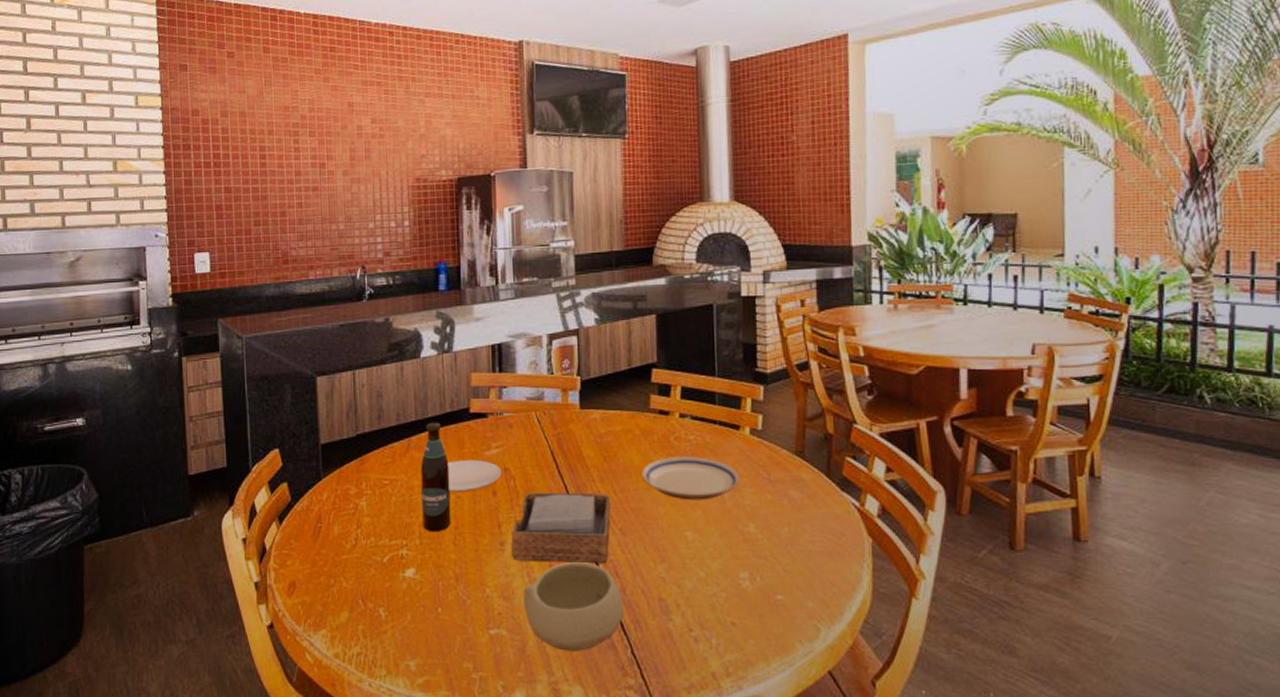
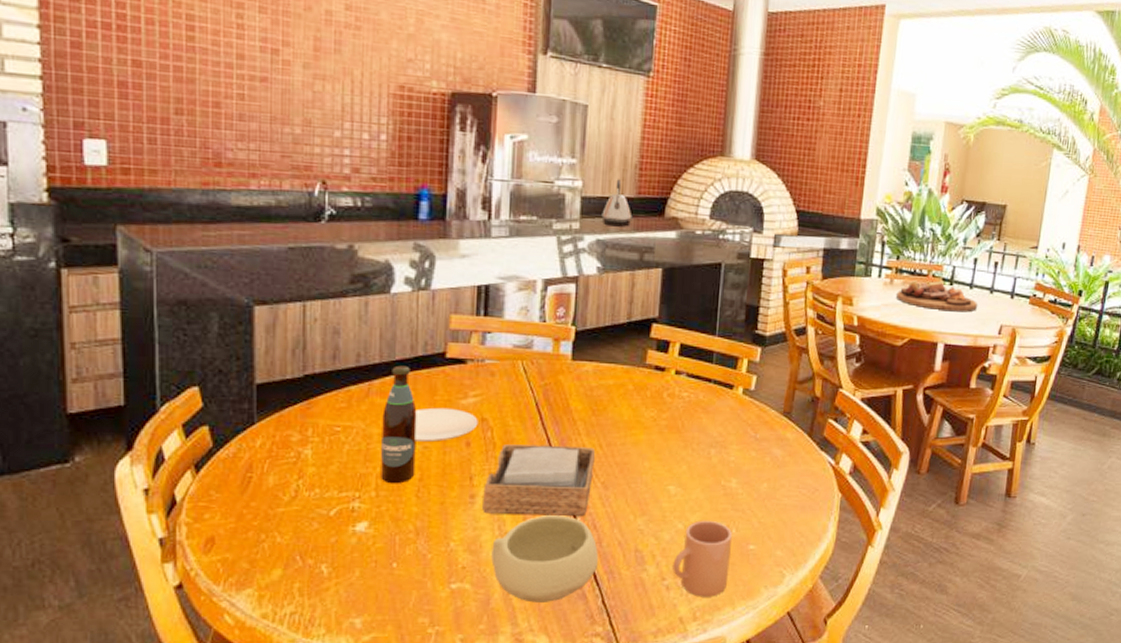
kettle: none [594,235,623,280] -> present [601,179,633,227]
plate: present [641,456,740,500] -> none [630,412,728,456]
cup: none [699,567,759,651] -> present [672,520,732,597]
food platter: none [902,302,1002,334] -> present [895,280,978,312]

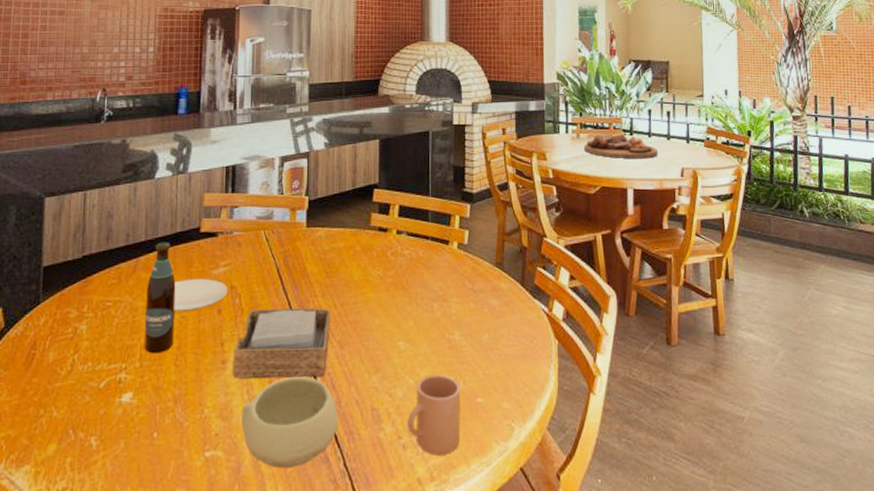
kettle: present [601,179,633,227] -> none [326,67,352,107]

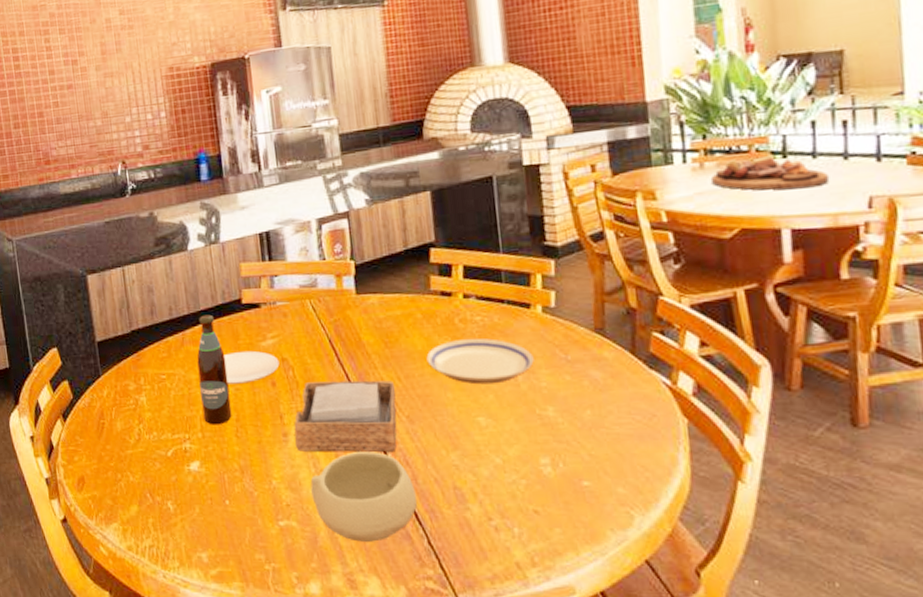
plate: none [361,269,448,312] -> present [426,338,534,385]
cup: present [407,374,461,456] -> none [497,453,565,540]

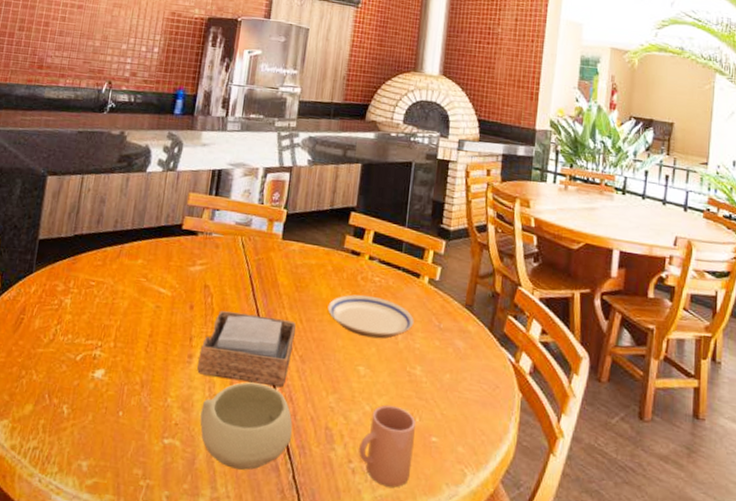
bottle: present [197,314,232,425] -> none [119,232,155,338]
plate: present [224,350,280,385] -> none [150,271,202,303]
cup: none [497,453,565,540] -> present [359,405,416,488]
food platter: present [710,156,830,191] -> none [570,188,652,222]

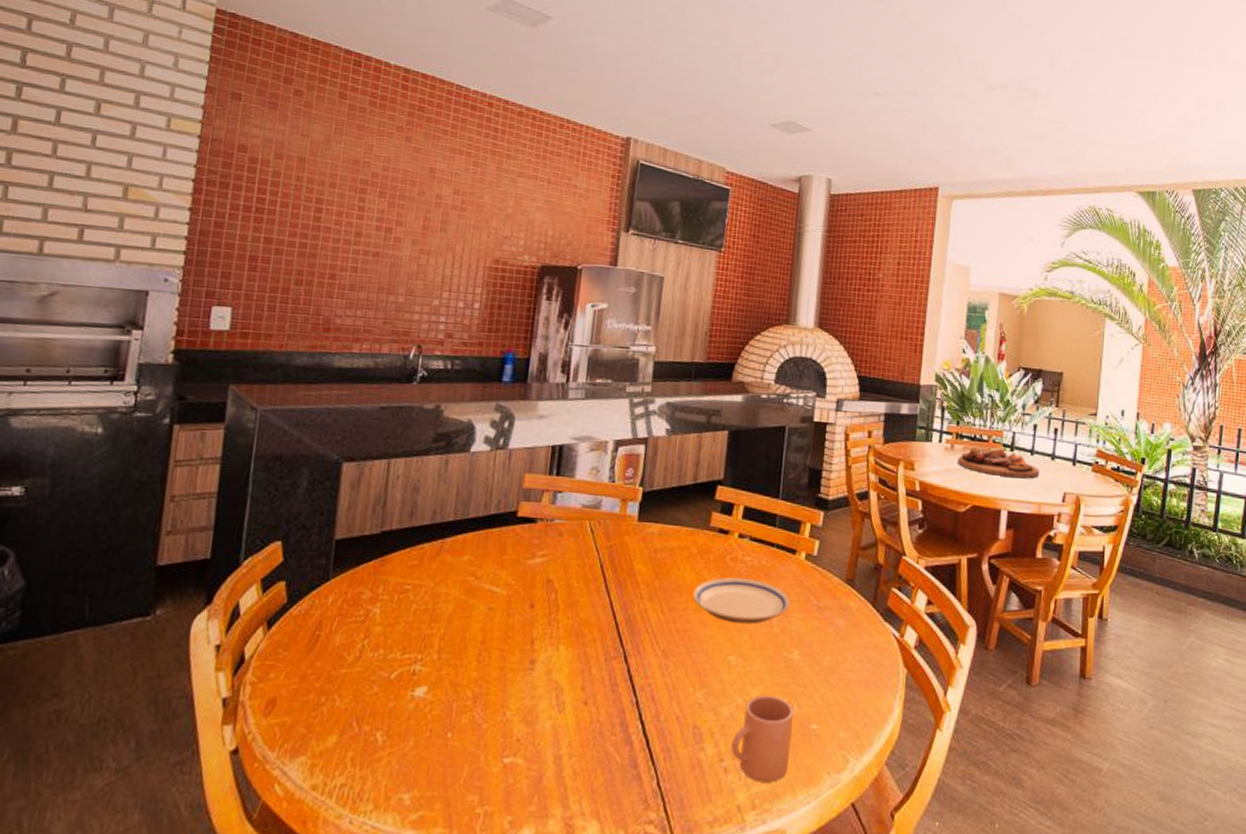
napkin holder: present [197,311,296,388] -> none [541,607,657,688]
bowl: present [200,382,293,470] -> none [546,685,656,783]
food platter: none [570,188,652,222] -> present [957,446,1040,479]

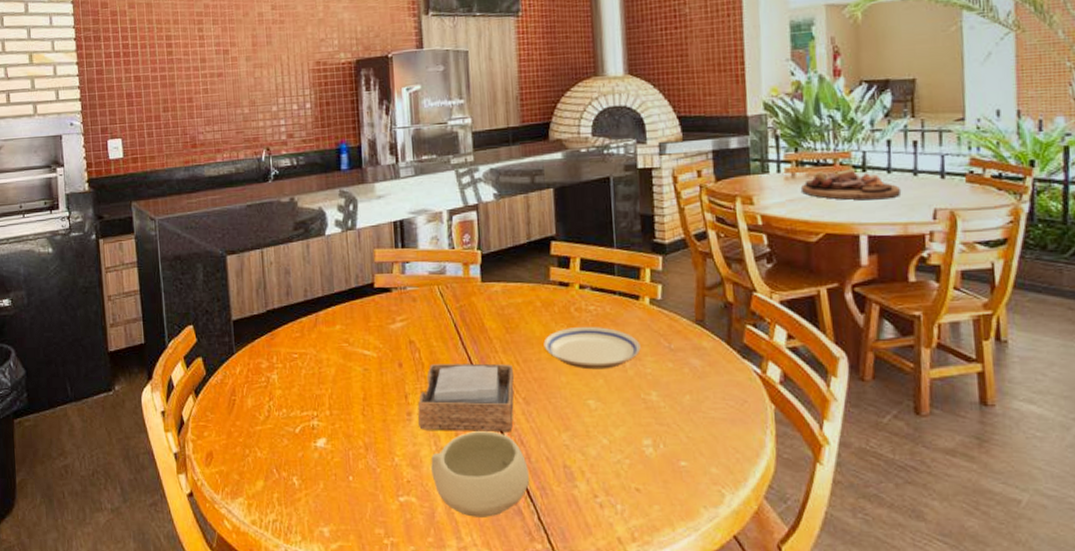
napkin holder: none [541,607,657,688] -> present [417,363,515,433]
bowl: none [546,685,656,783] -> present [431,431,530,517]
cup: present [731,695,794,783] -> none [603,435,664,517]

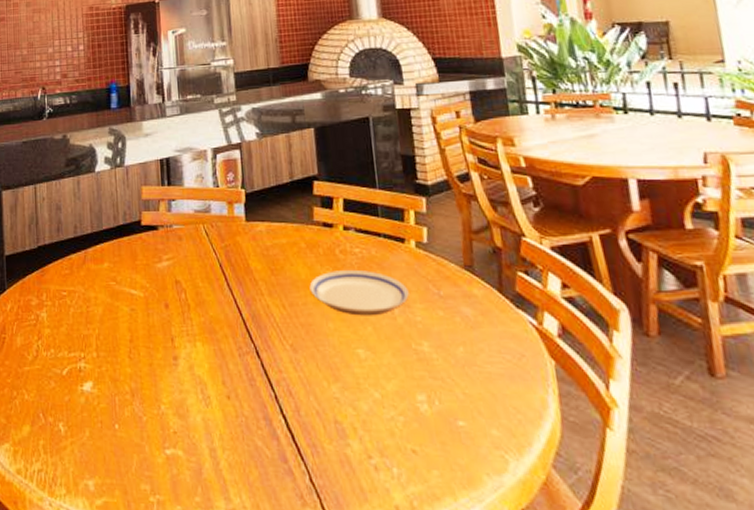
napkin holder: present [417,363,515,433] -> none [184,306,281,382]
bowl: present [431,431,530,517] -> none [197,379,300,477]
food platter: present [800,169,902,200] -> none [561,111,668,143]

